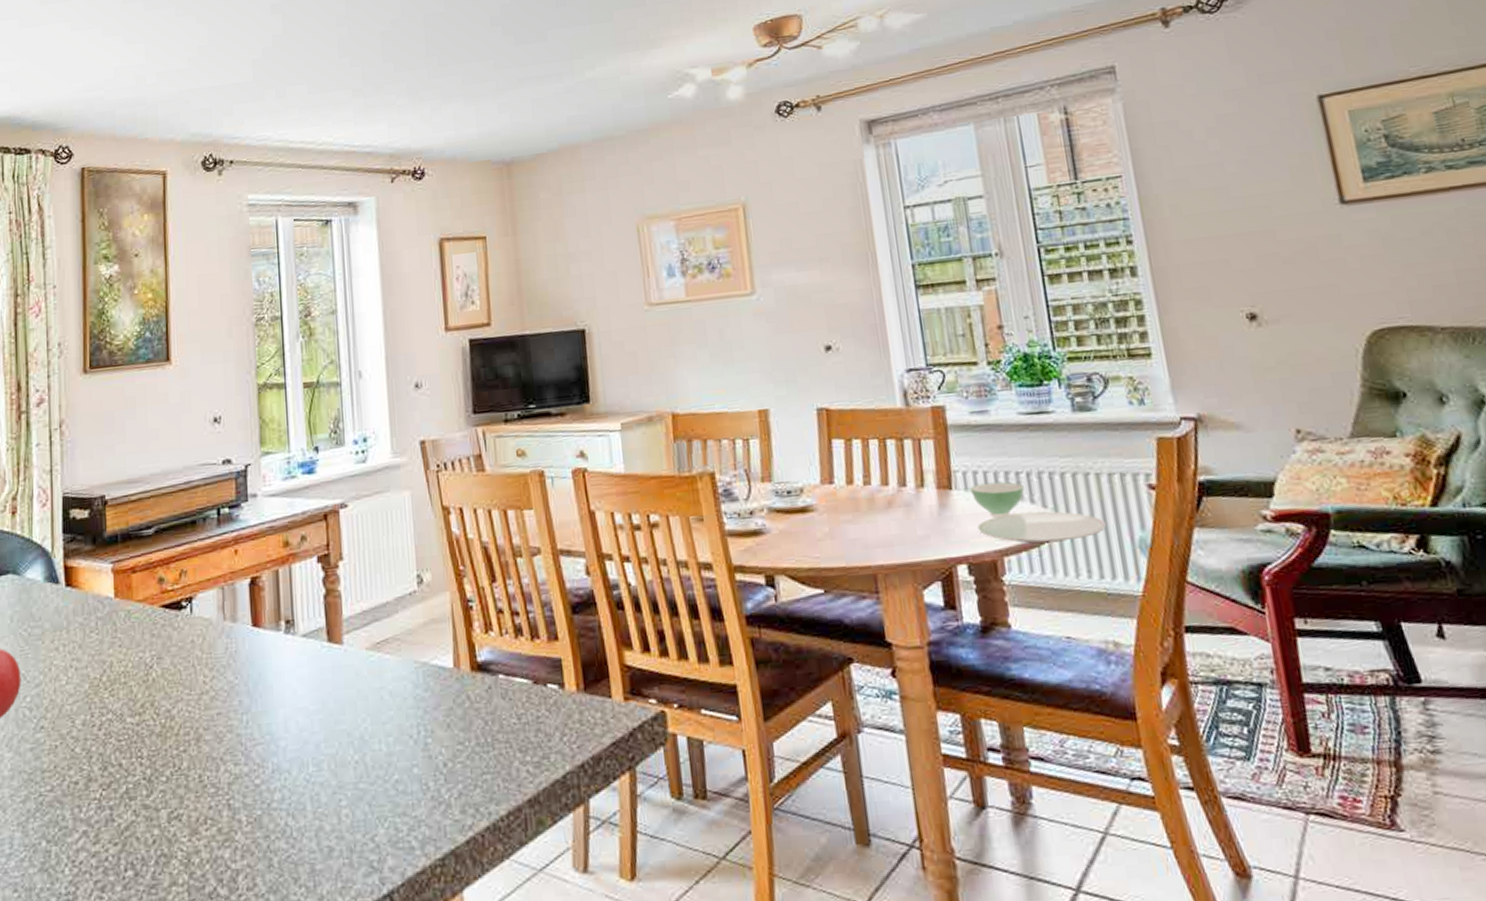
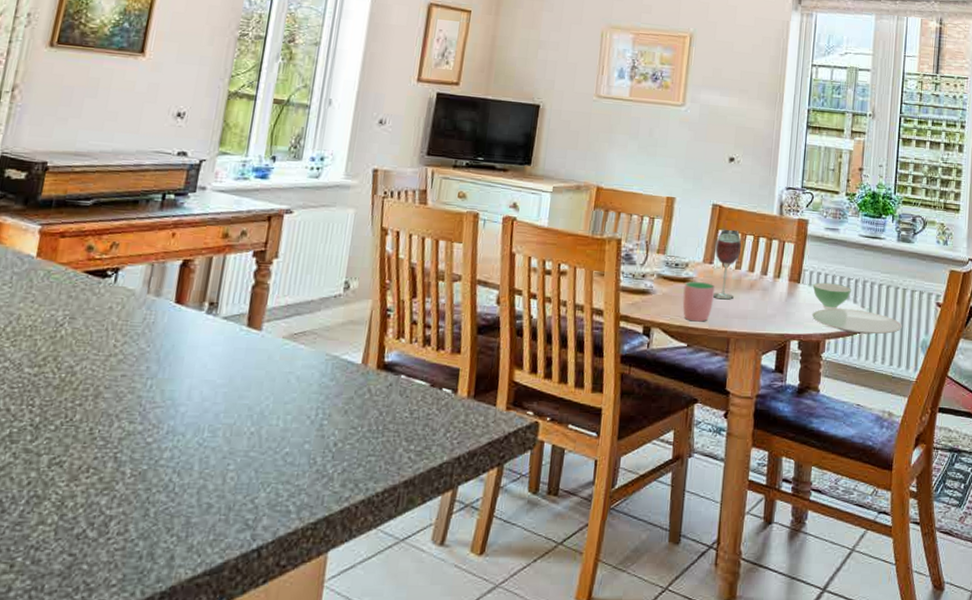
cup: none [803,508,846,561] -> present [682,281,716,322]
wineglass: none [831,436,870,527] -> present [713,229,742,300]

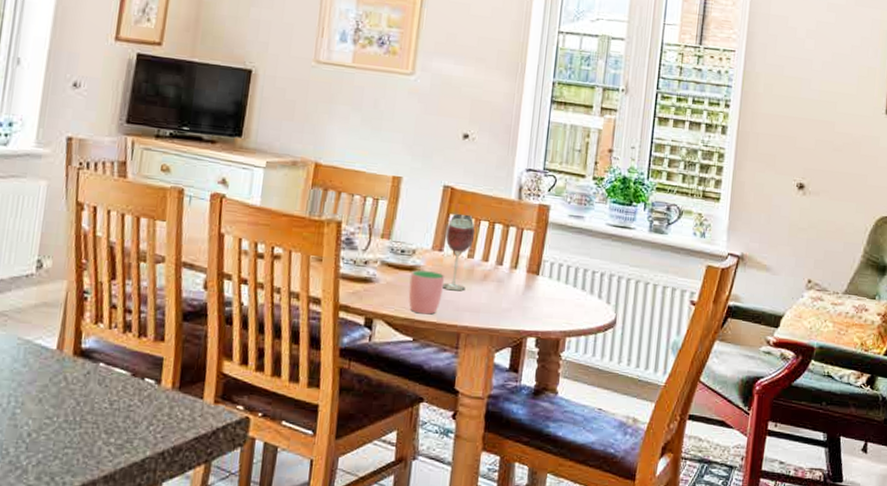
plate: present [811,308,902,335] -> none [551,303,651,334]
bowl: present [812,282,851,310] -> none [553,274,596,305]

